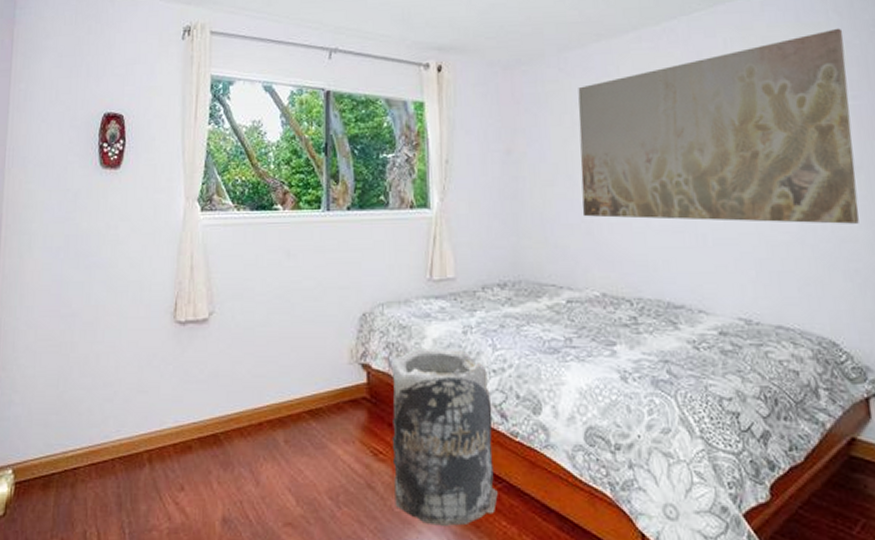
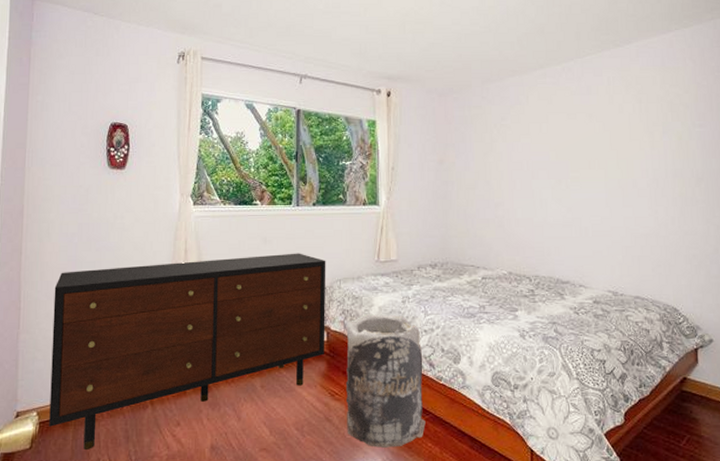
dresser: none [26,270,365,519] -> present [49,253,326,449]
wall art: present [578,28,859,224] -> none [496,72,699,221]

